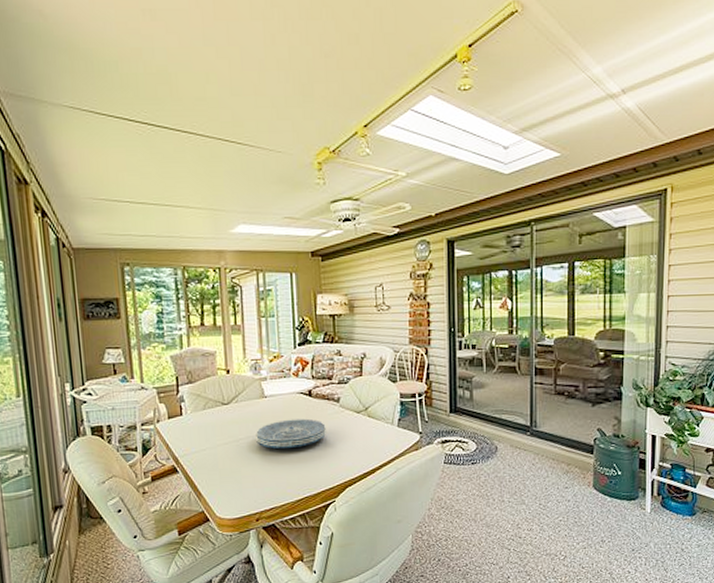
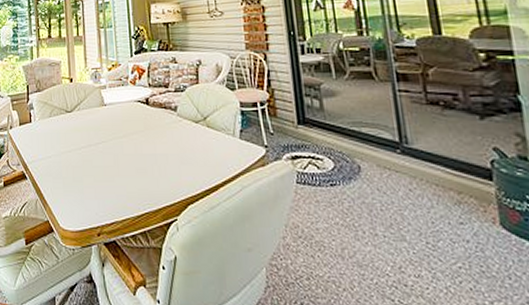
placemat: present [256,418,326,449] -> none [96,128,165,158]

